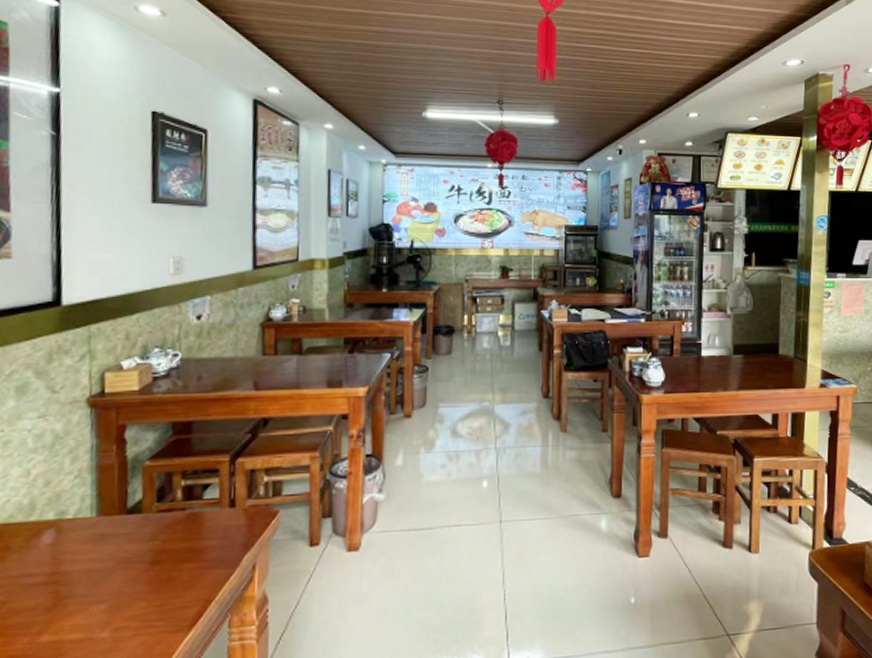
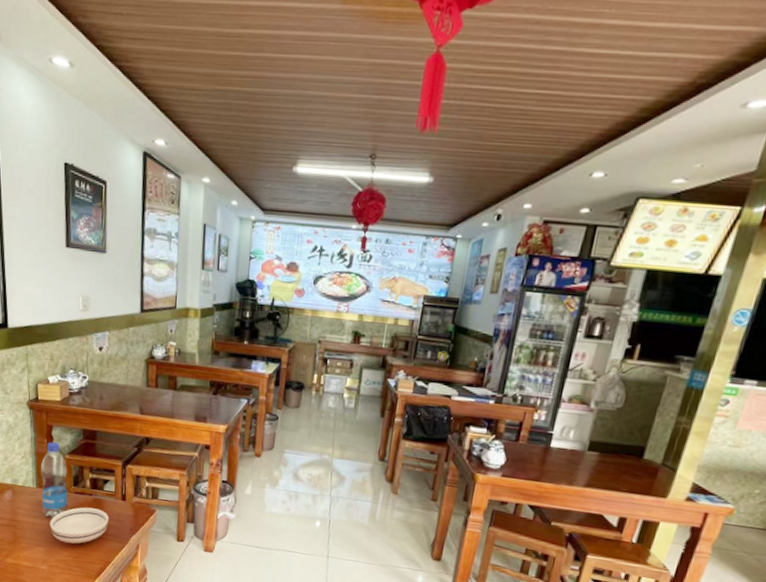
bottle: none [104,447,148,557] -> present [41,442,68,519]
bowl: none [117,527,211,589] -> present [50,507,109,544]

